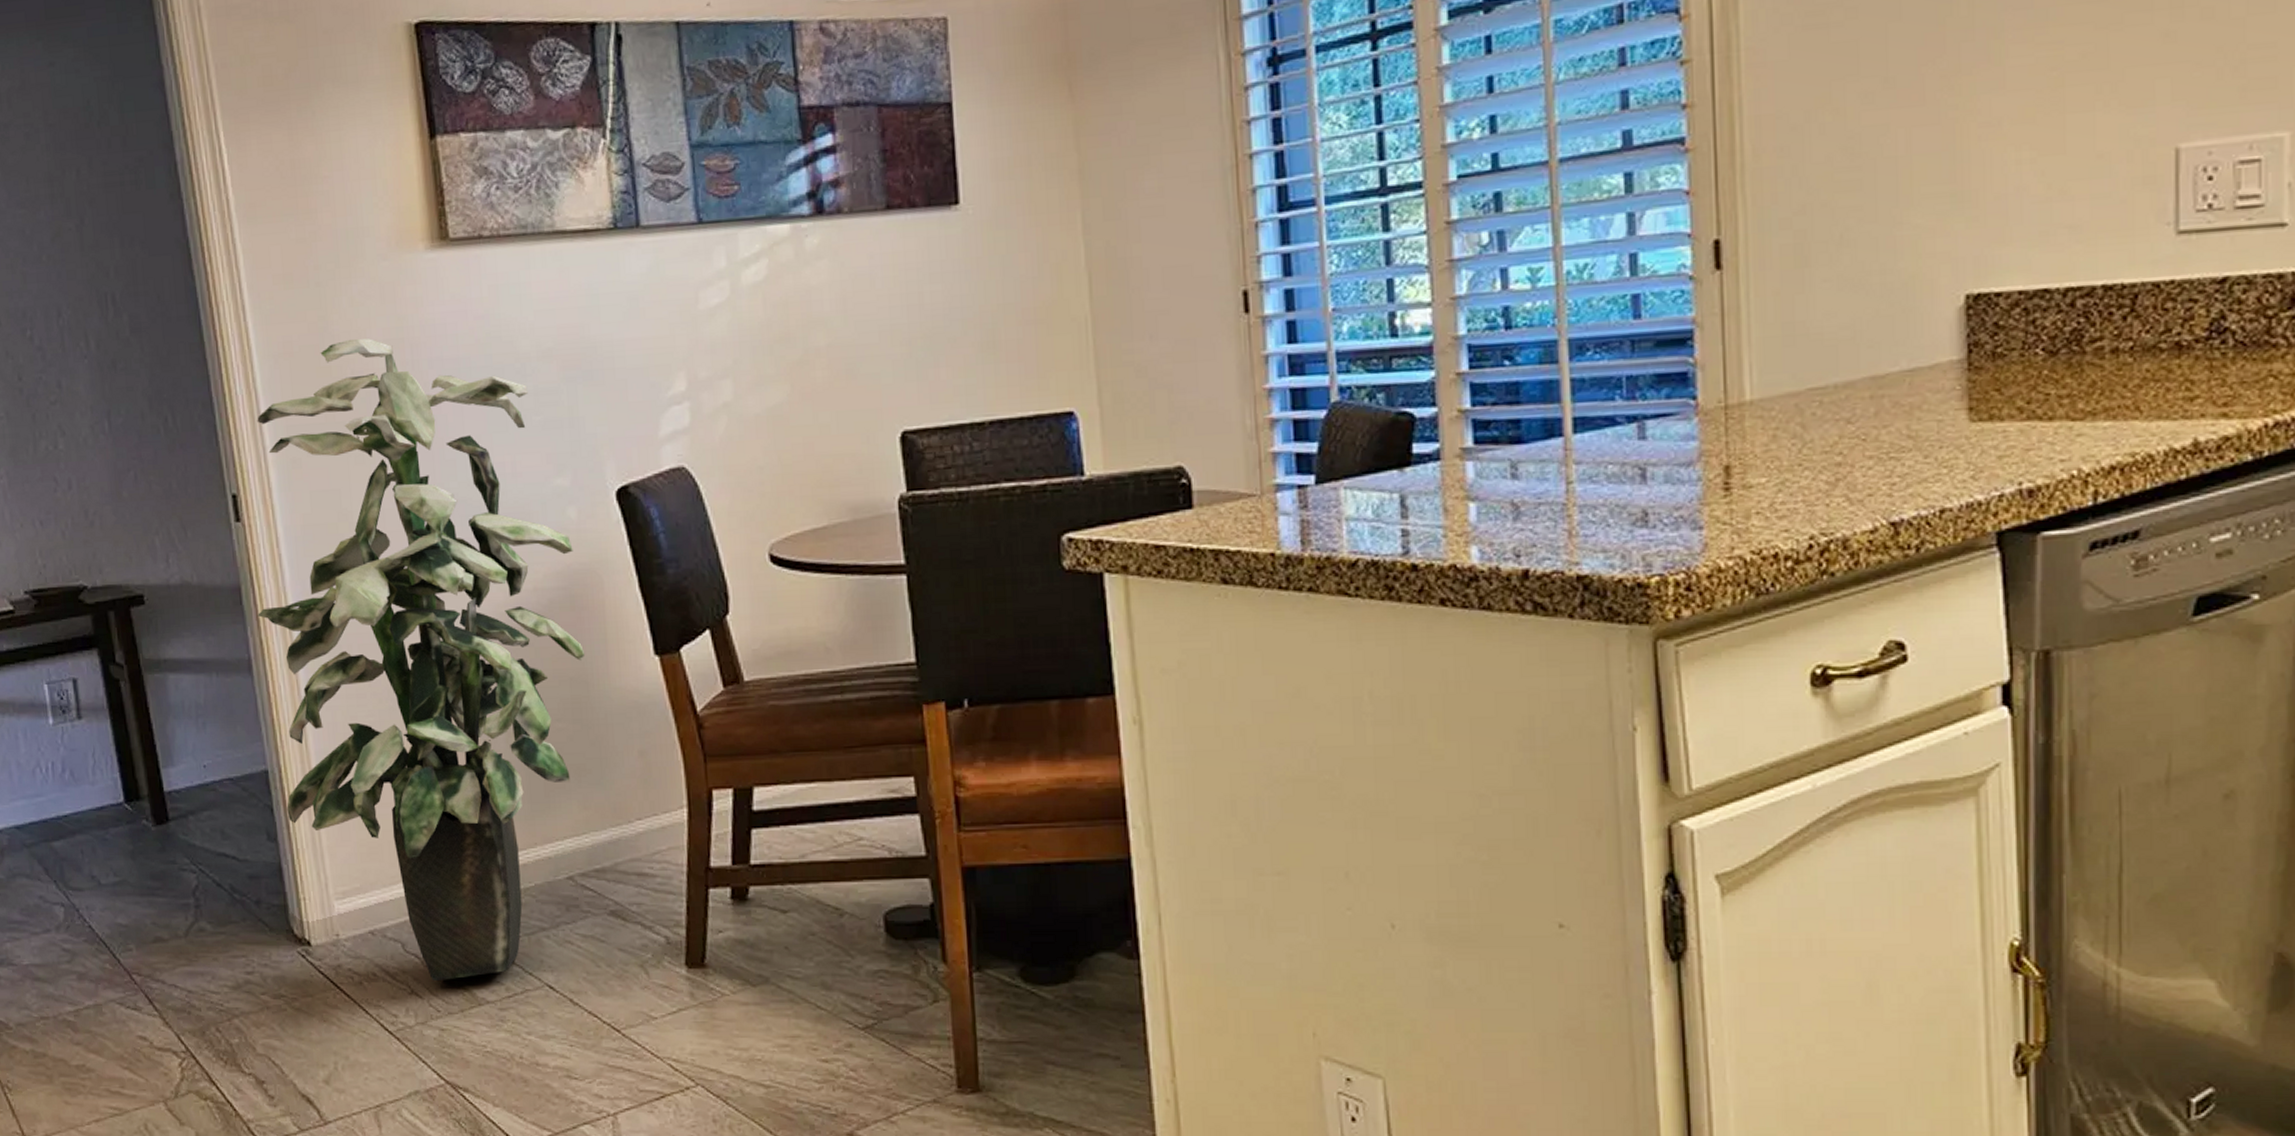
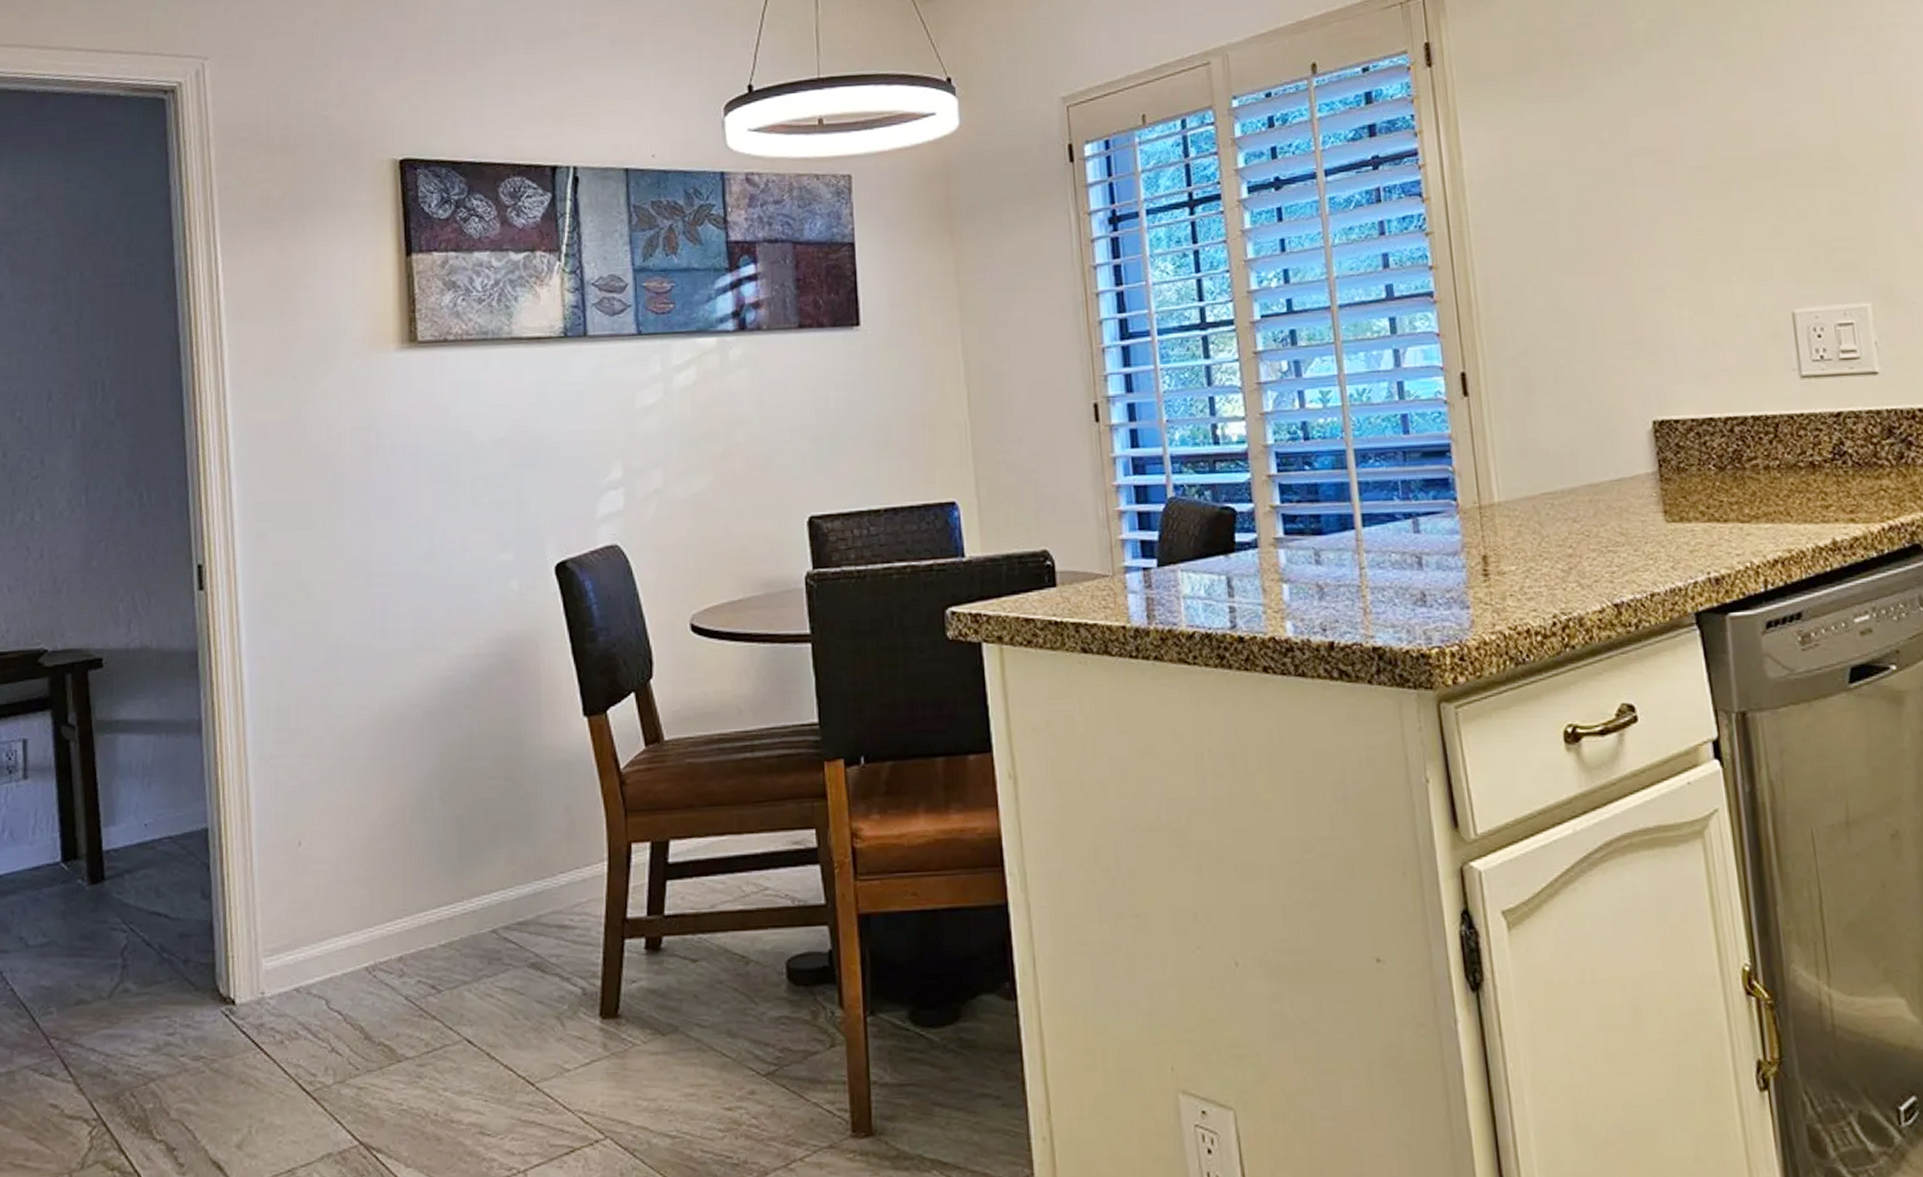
indoor plant: present [256,339,586,980] -> none [211,426,520,1037]

